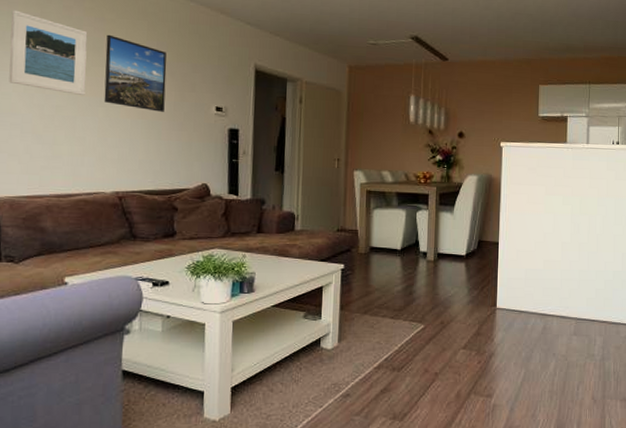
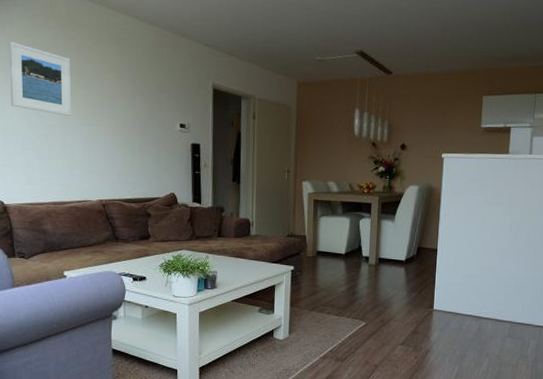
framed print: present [104,34,167,112] -> none [86,60,137,129]

